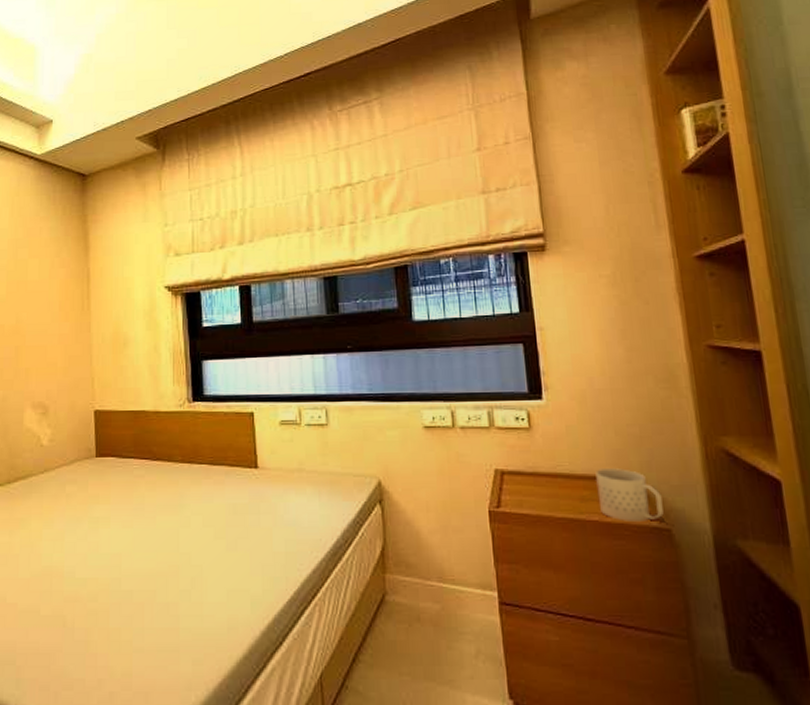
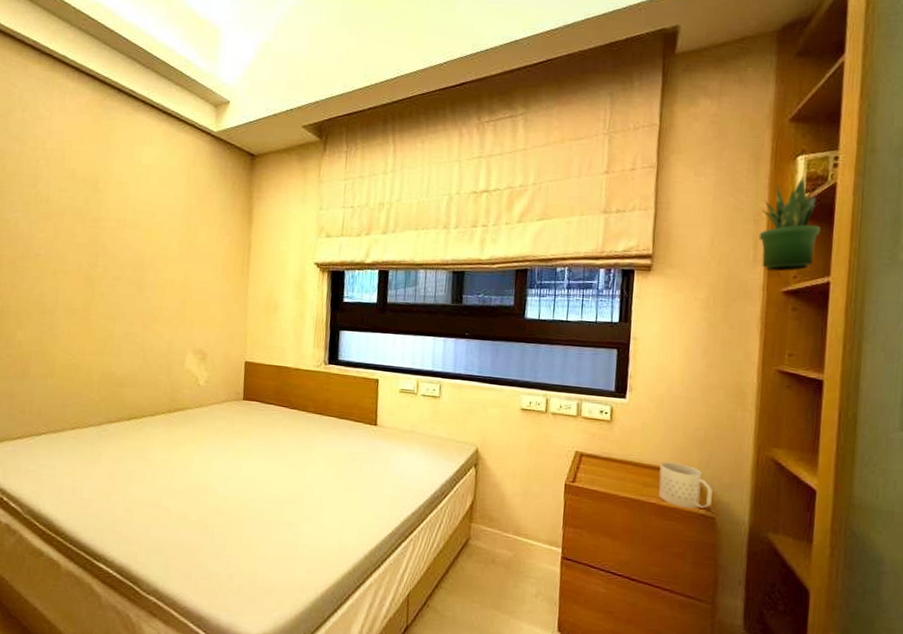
planter: none [655,129,723,236] -> present [759,175,821,272]

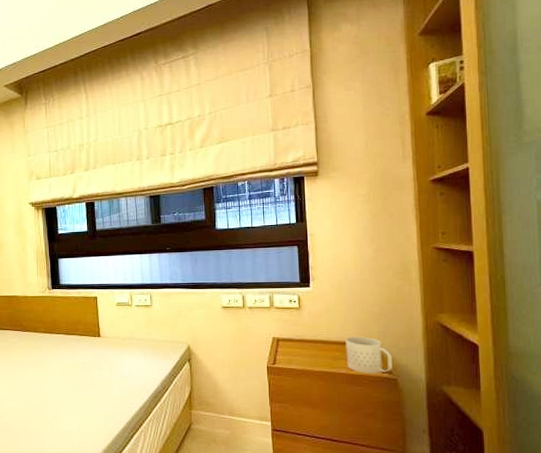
planter: present [759,175,821,272] -> none [405,80,456,164]

